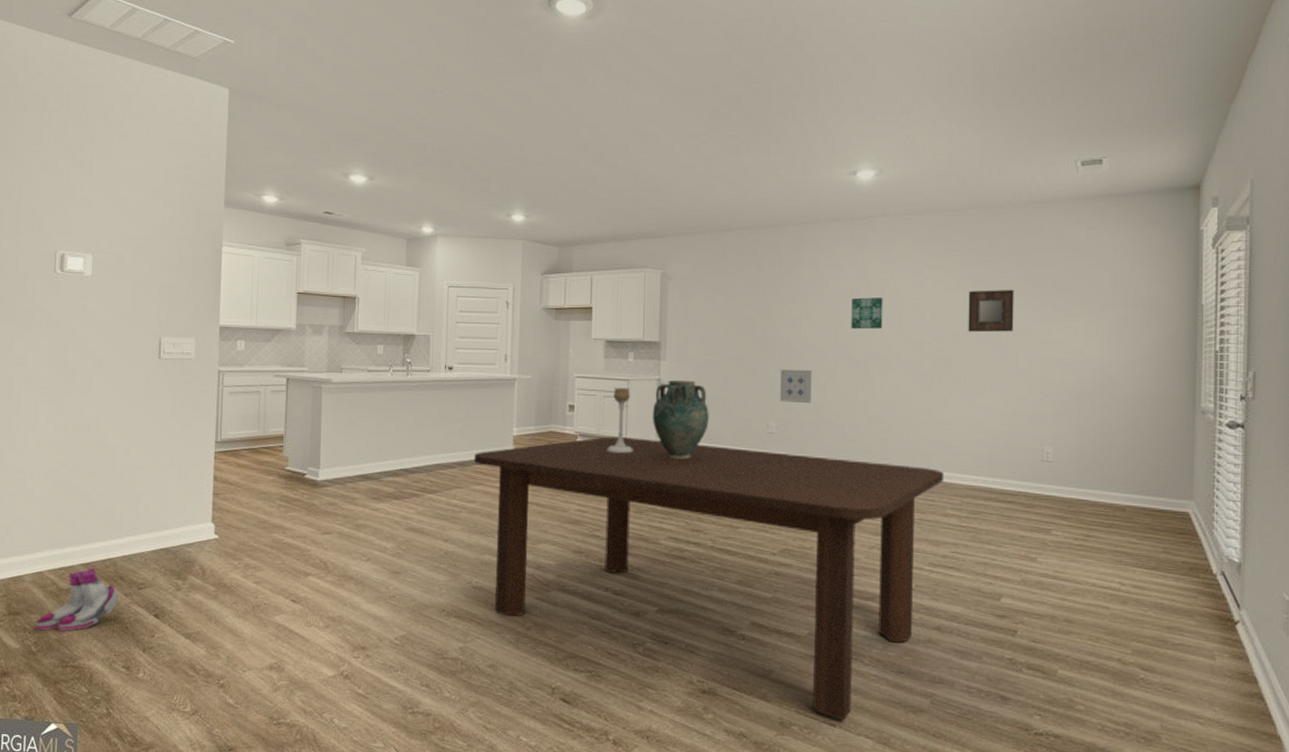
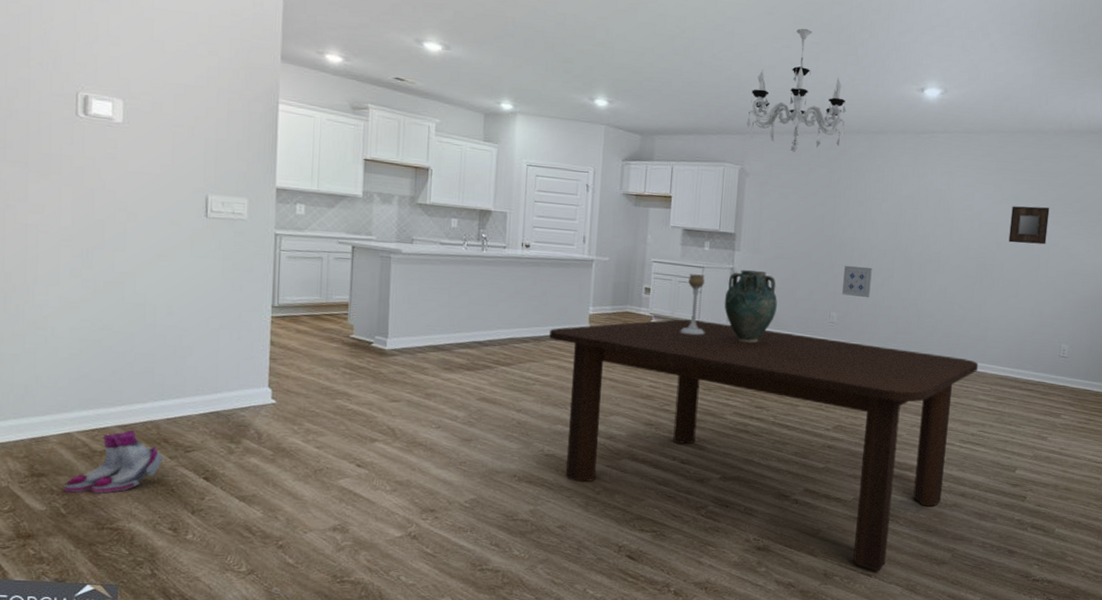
chandelier: none [666,122,772,251] -> present [746,28,847,152]
wall art: present [851,297,883,330] -> none [909,205,939,235]

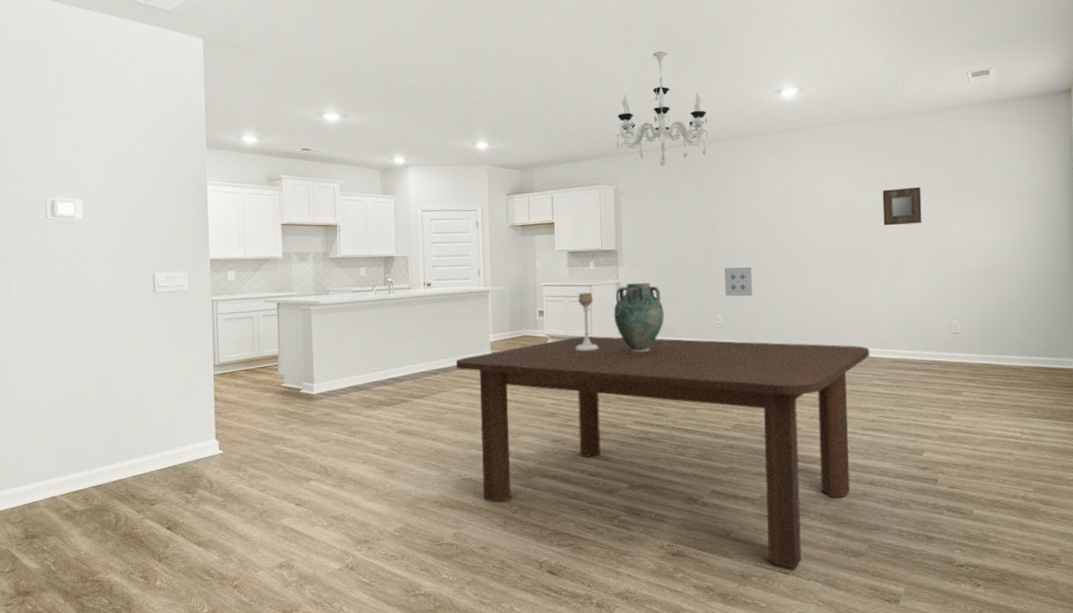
boots: present [65,430,164,493] -> none [53,489,133,551]

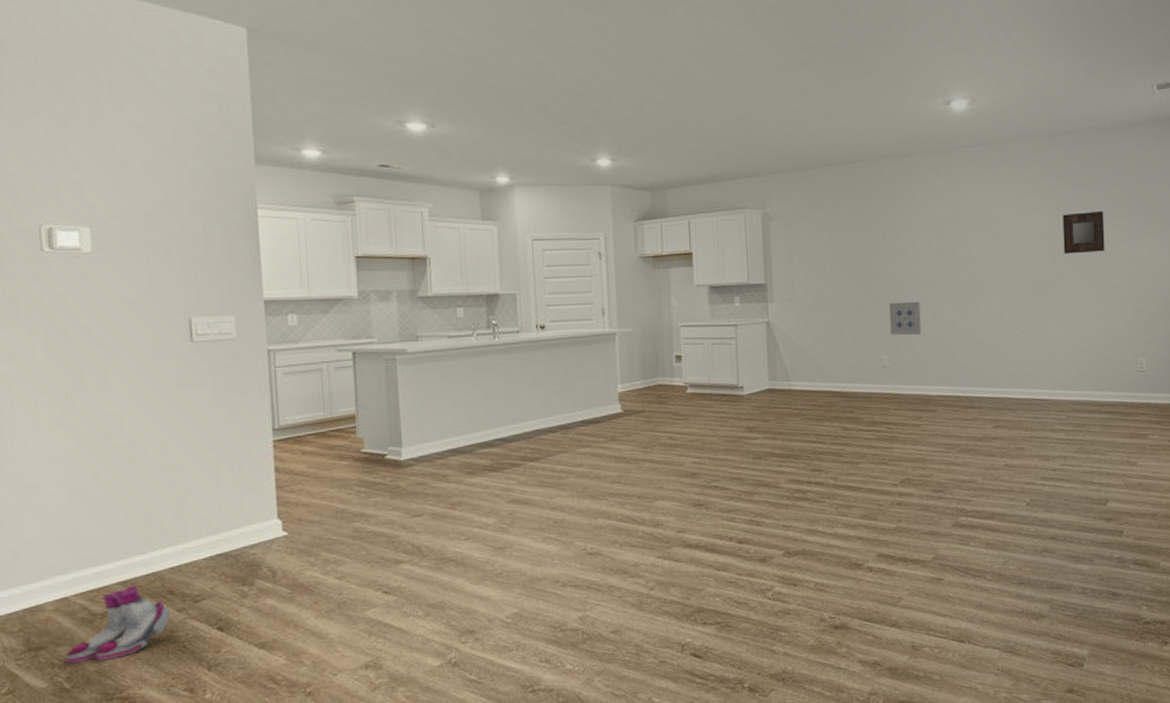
boots: none [53,489,133,551] -> present [66,585,172,664]
dining table: present [456,336,870,569] -> none [578,383,1051,636]
candle holder: present [575,293,599,351] -> none [719,333,747,401]
vase: present [613,283,664,353] -> none [763,321,822,402]
chandelier: present [616,51,709,167] -> none [763,54,871,188]

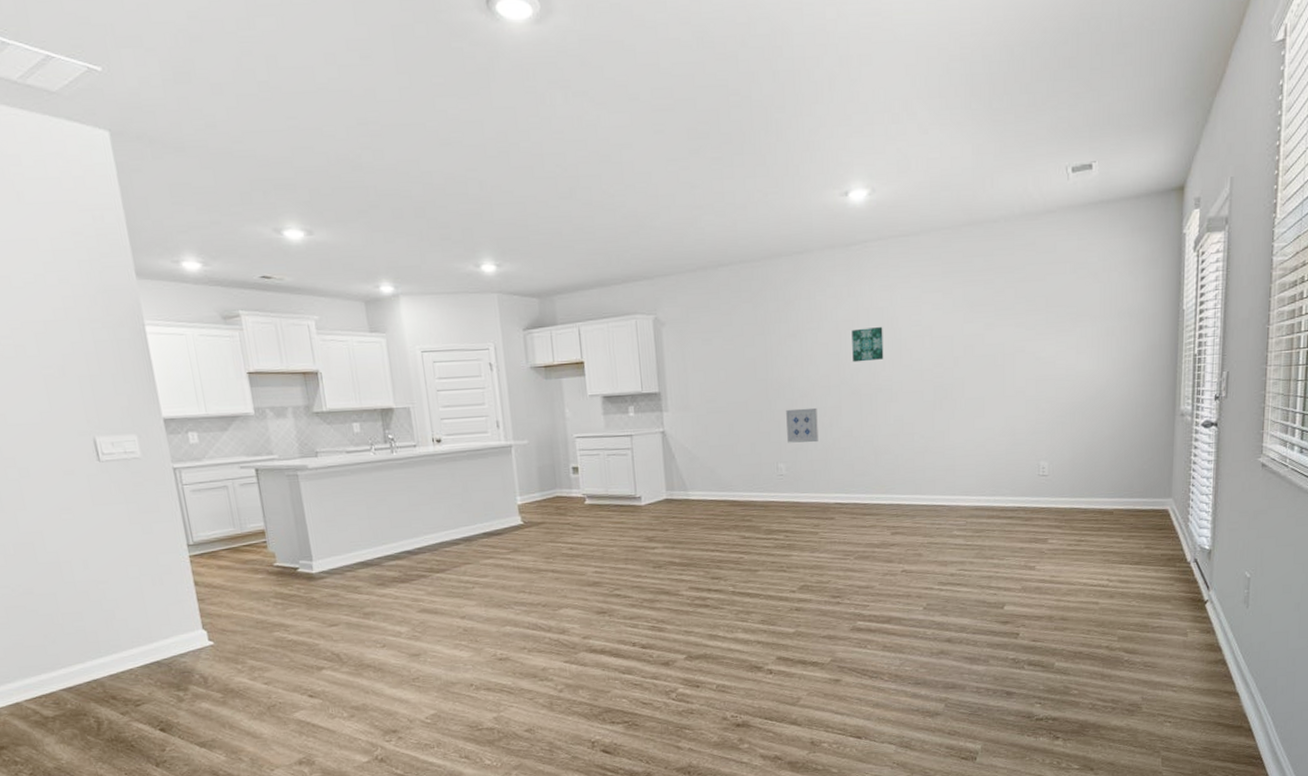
boots: present [66,585,172,664] -> none [26,691,116,762]
wall art: none [953,226,985,259] -> present [852,327,884,363]
home mirror: present [1062,210,1105,254] -> none [966,308,1010,356]

